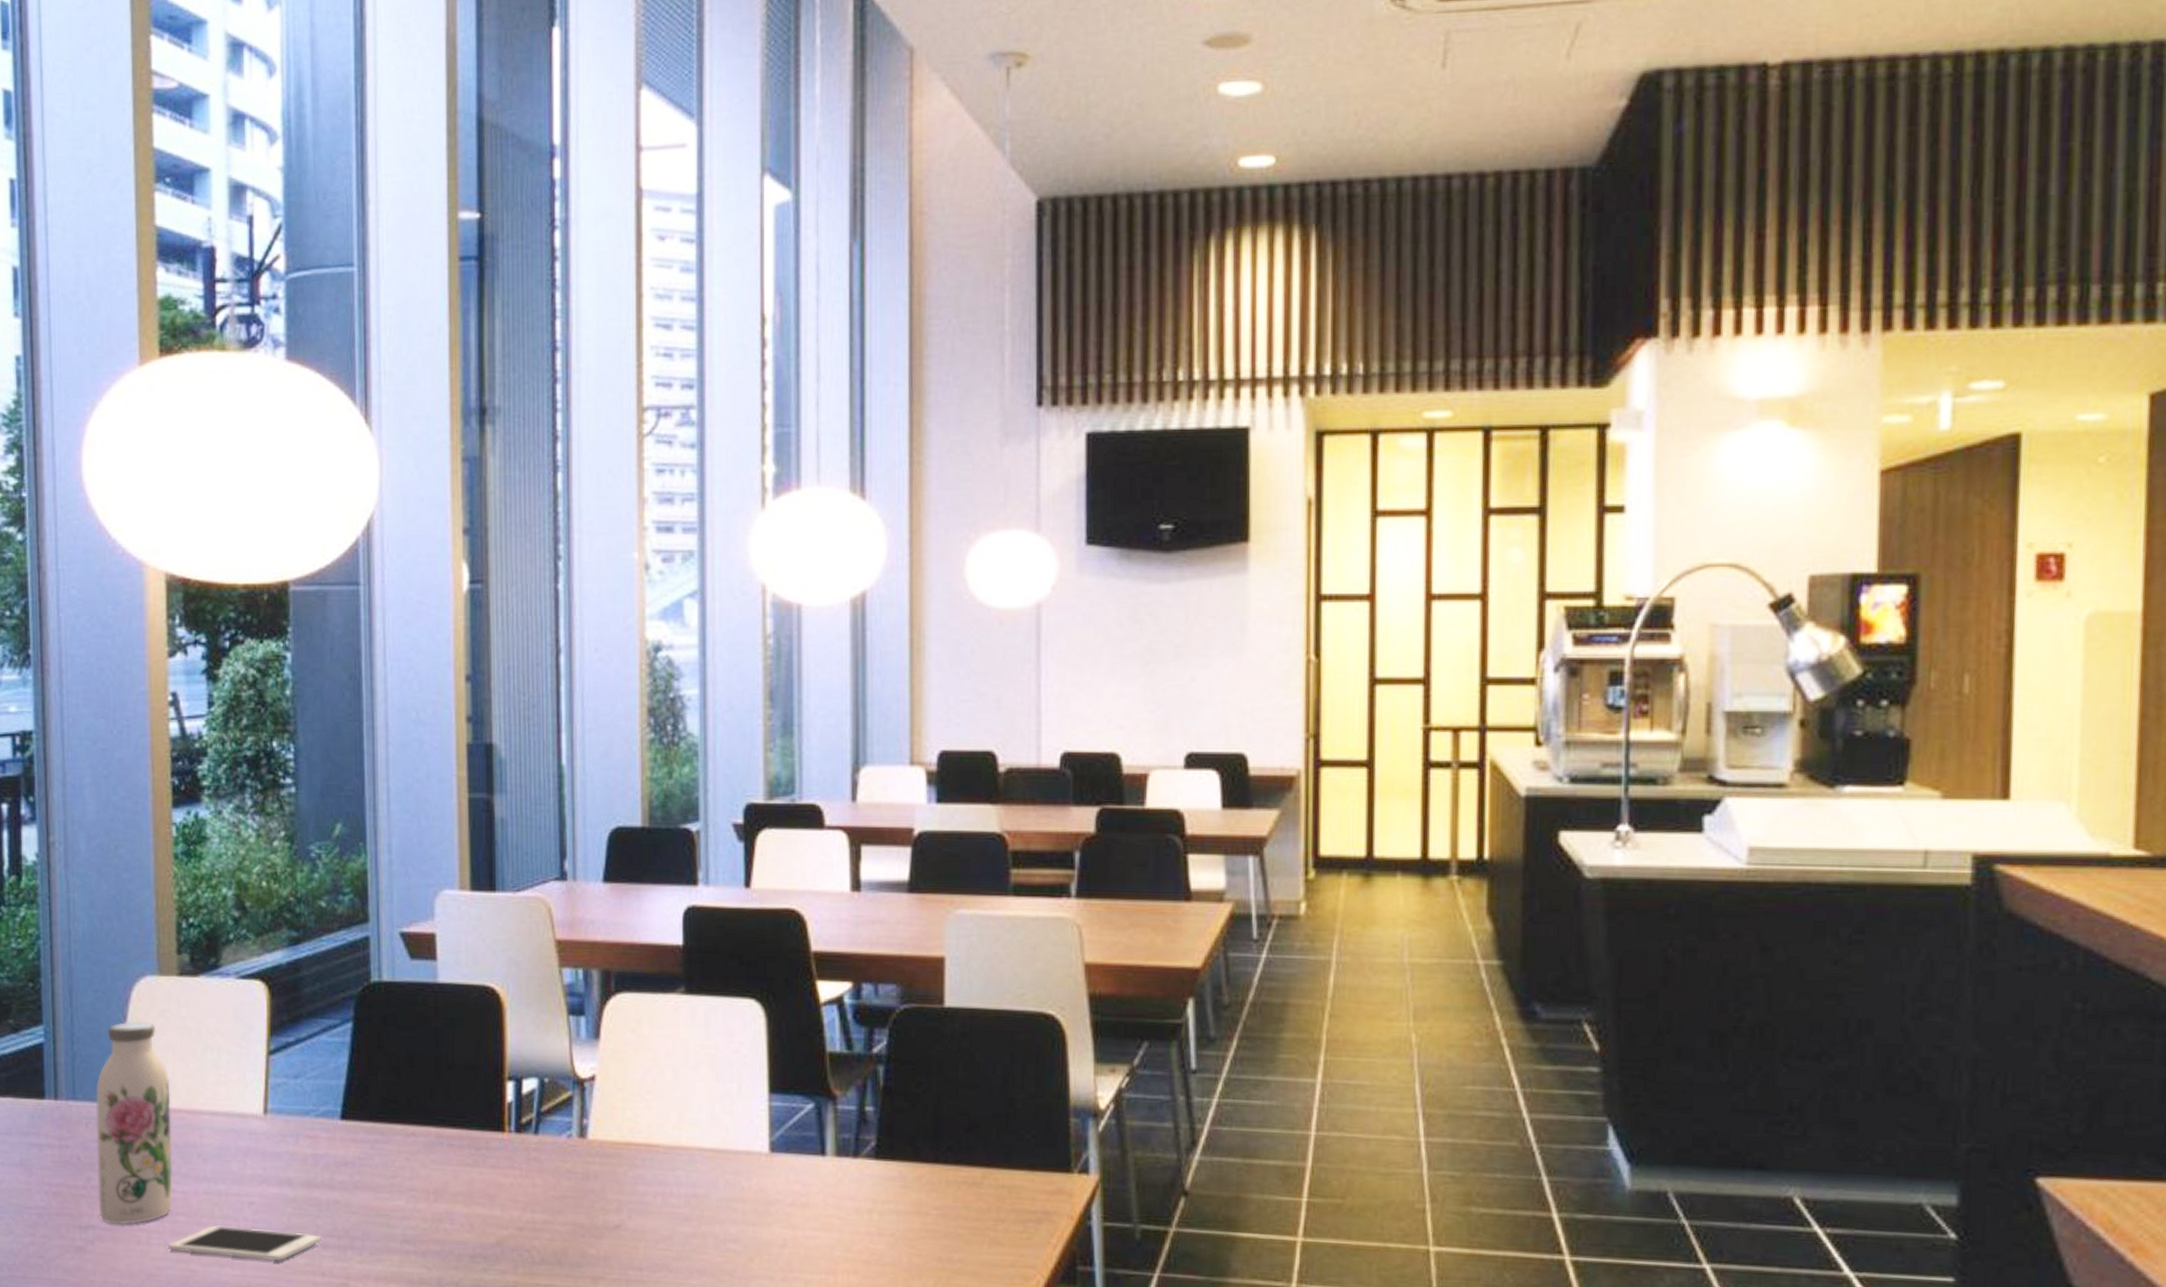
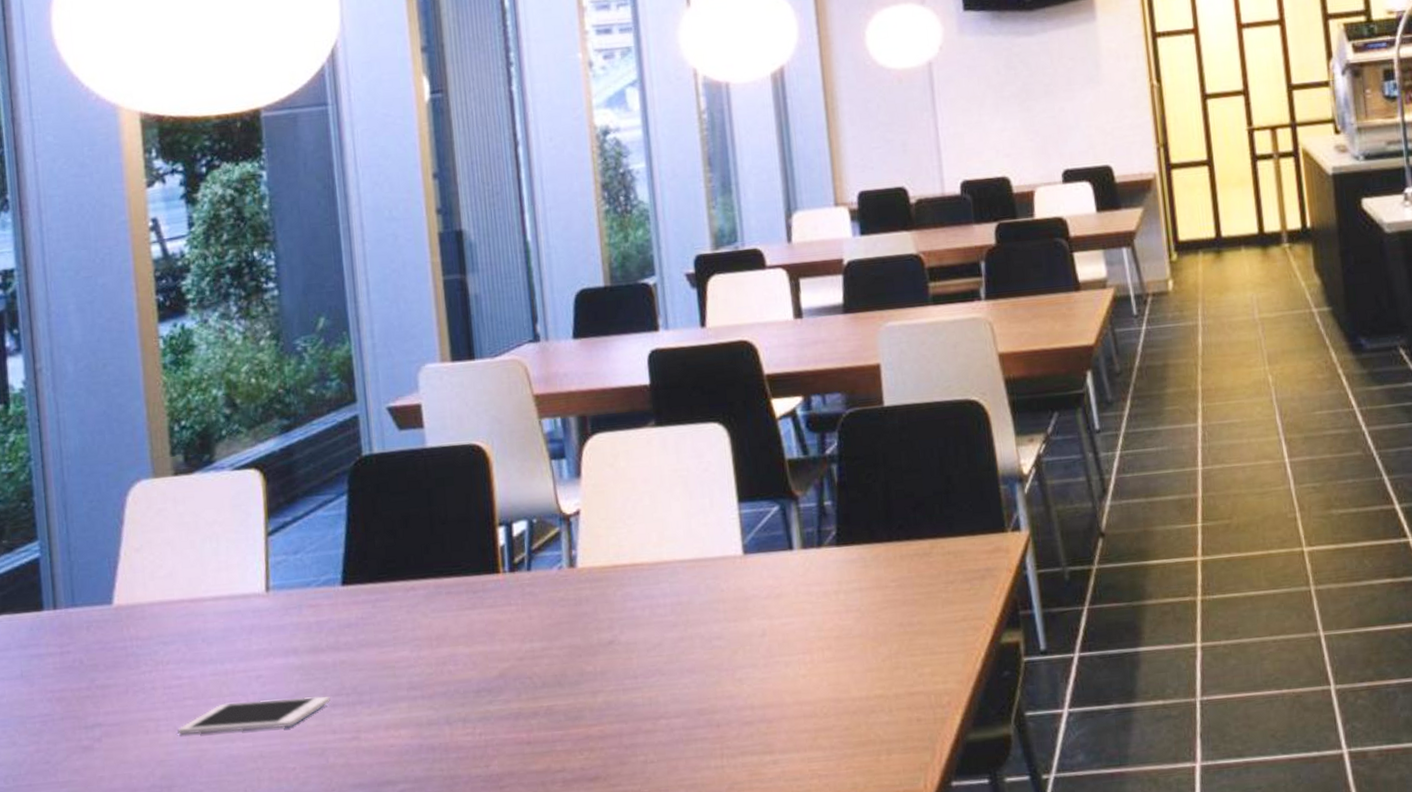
water bottle: present [96,1021,173,1225] -> none [96,523,180,719]

